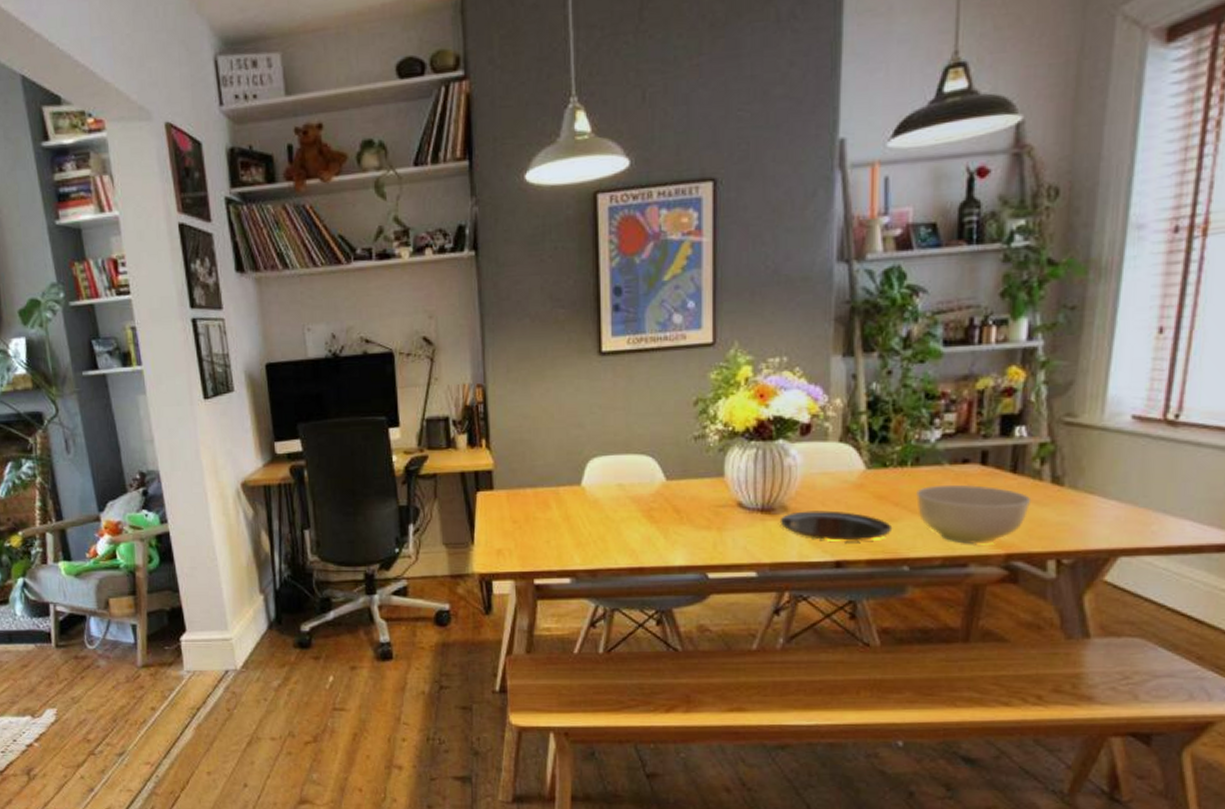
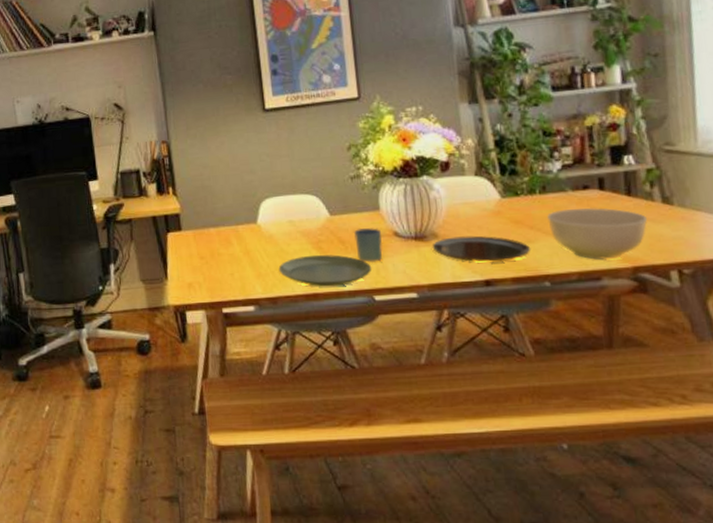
plate: none [601,524,709,561] -> present [278,254,372,287]
mug: none [691,495,724,537] -> present [353,227,383,264]

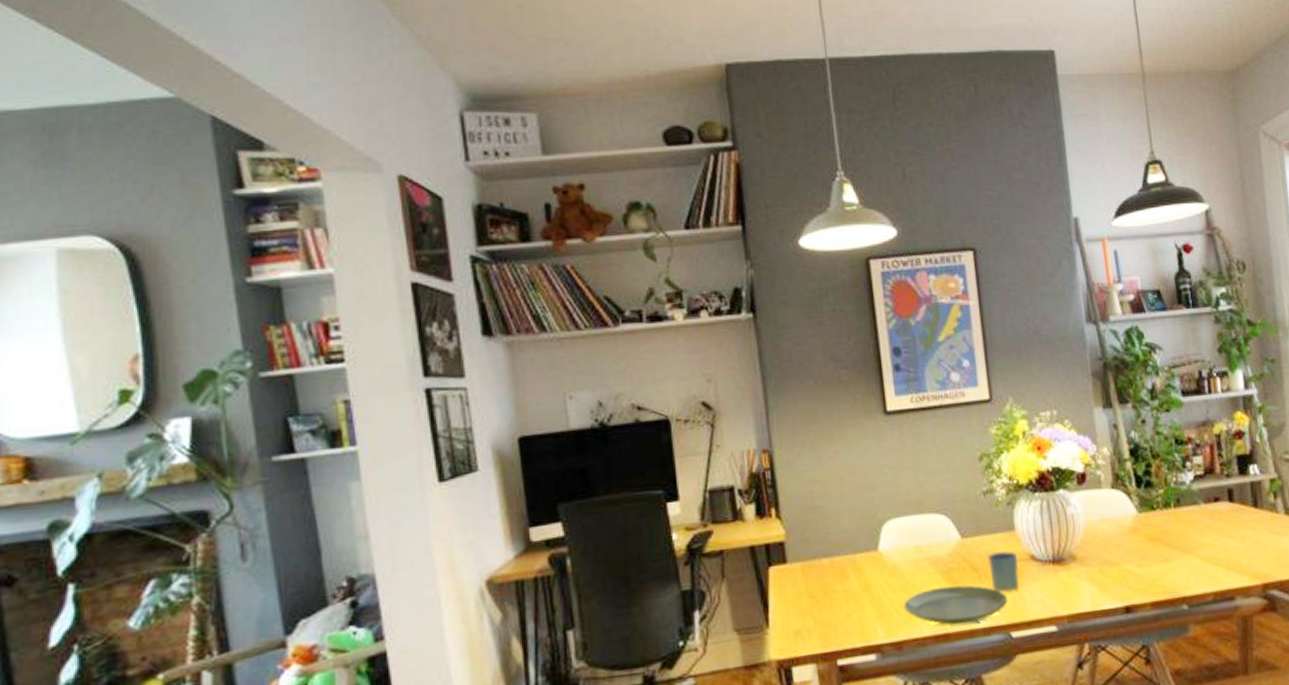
plate: present [432,235,531,263] -> none [1070,556,1169,587]
bowl: present [547,208,648,260] -> none [1182,521,1273,578]

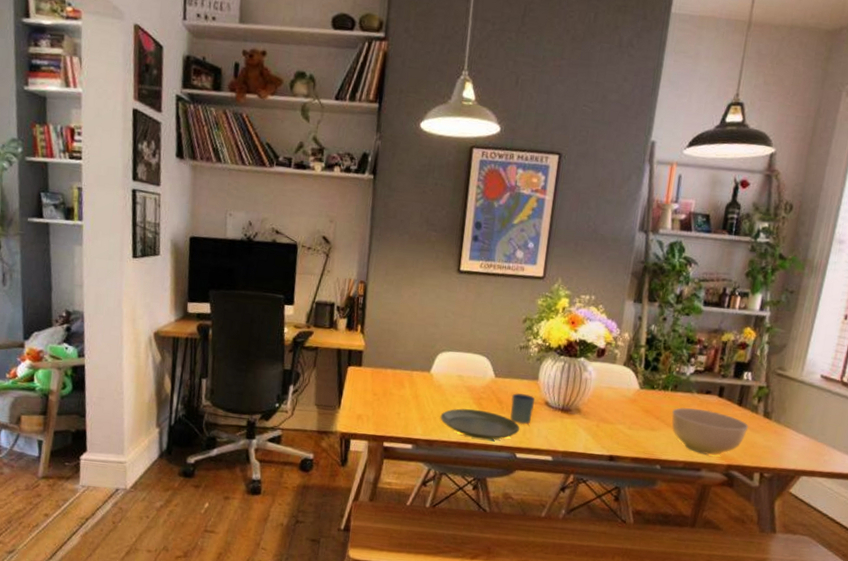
bowl: none [1182,521,1273,578] -> present [671,407,749,456]

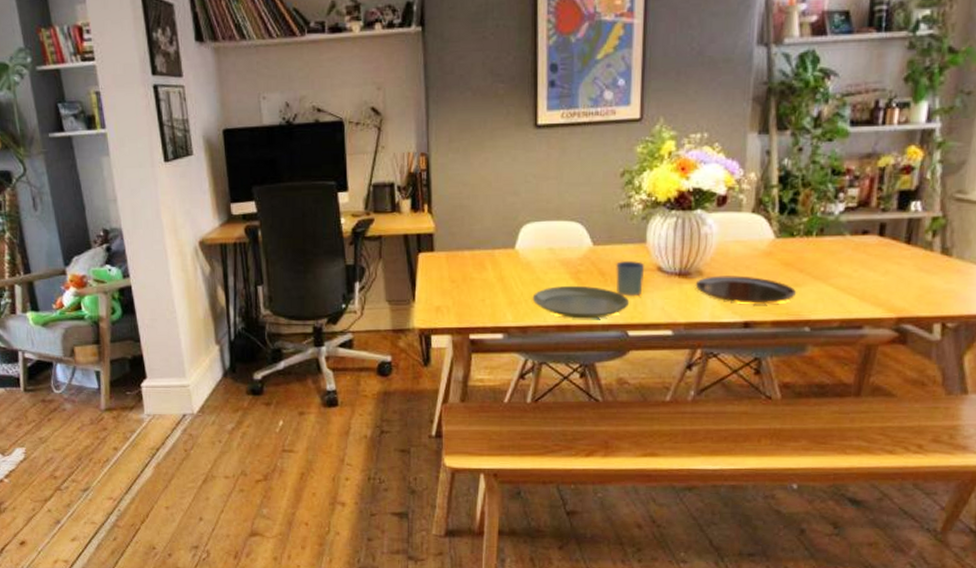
plate: none [573,414,653,443] -> present [695,275,797,305]
bowl: present [671,407,749,456] -> none [819,255,923,309]

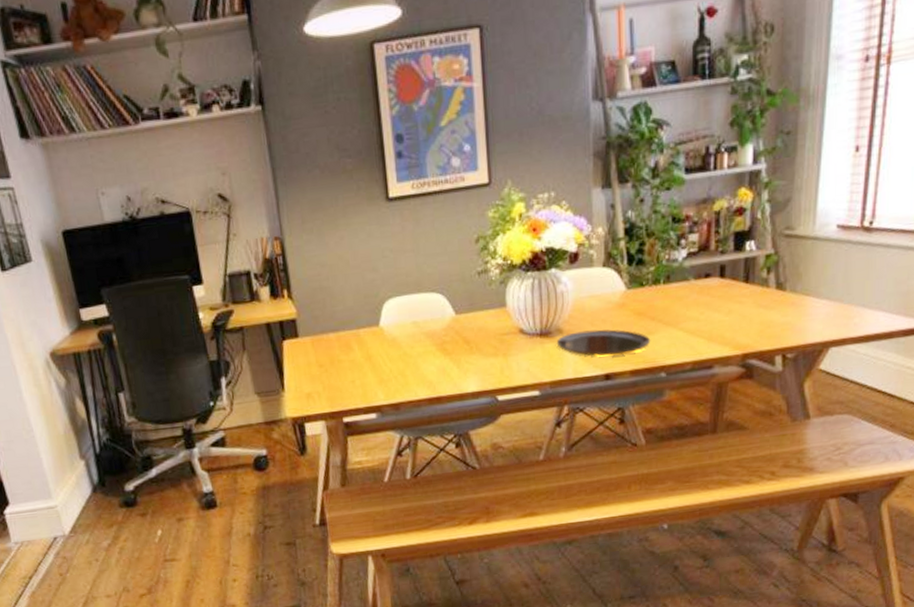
plate: present [532,285,630,319] -> none [401,355,497,390]
mug: present [615,260,645,298] -> none [478,325,508,363]

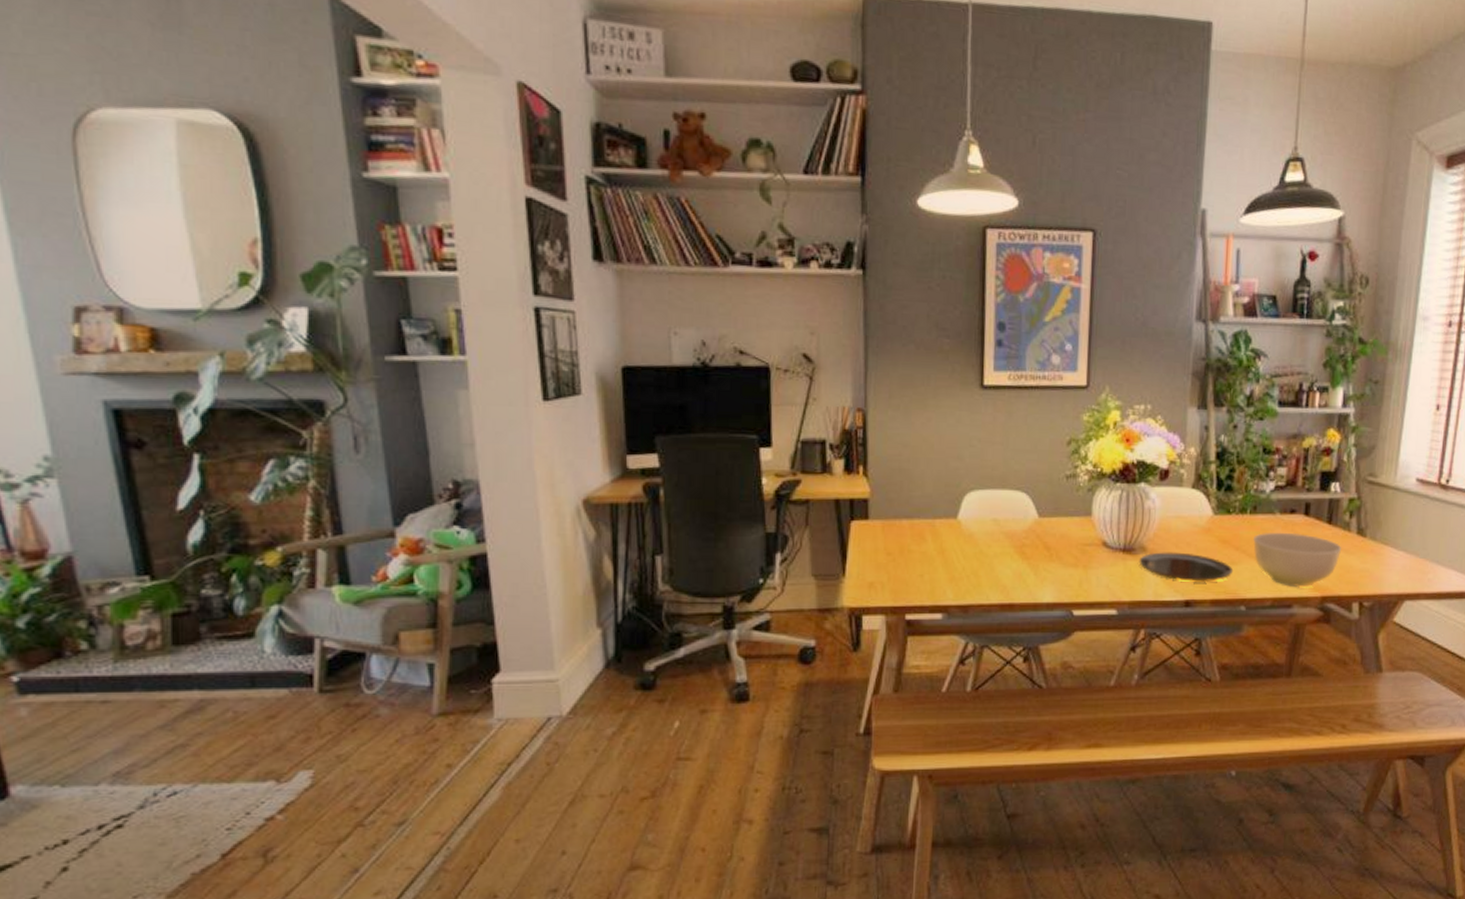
bowl: none [669,296,761,349] -> present [1253,533,1342,588]

